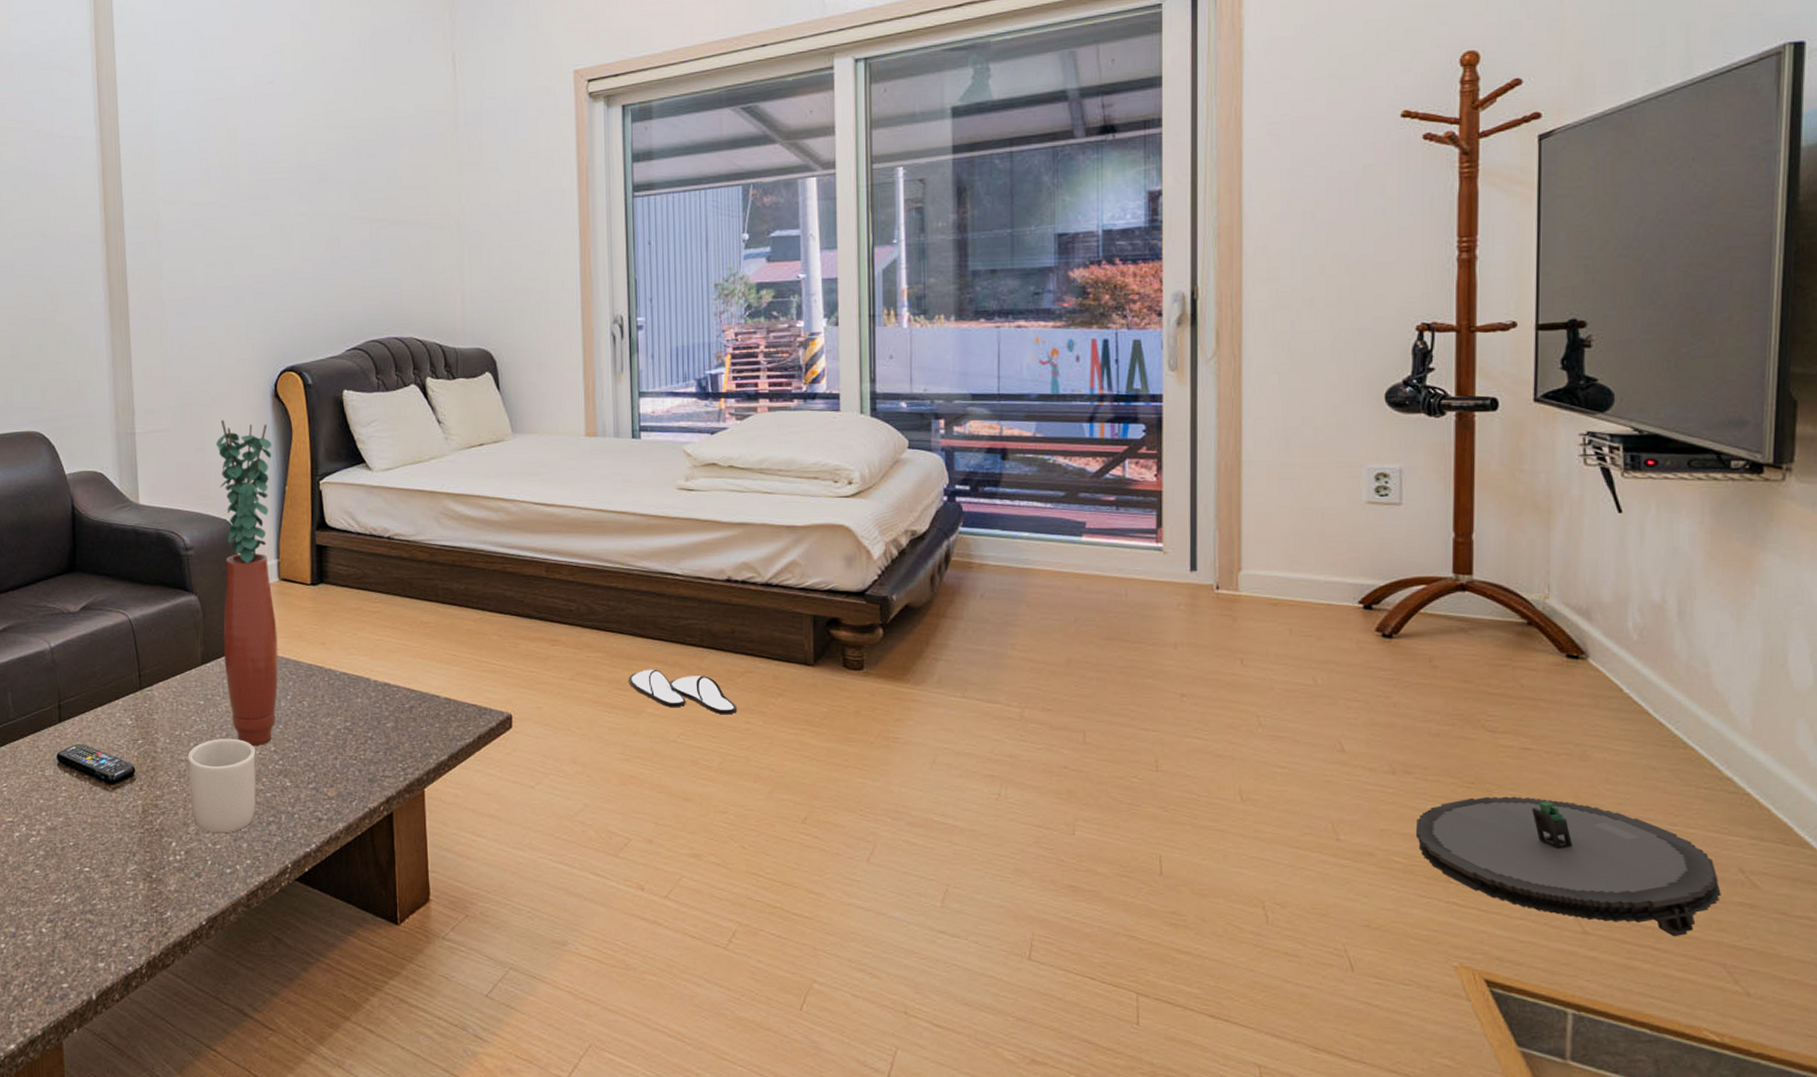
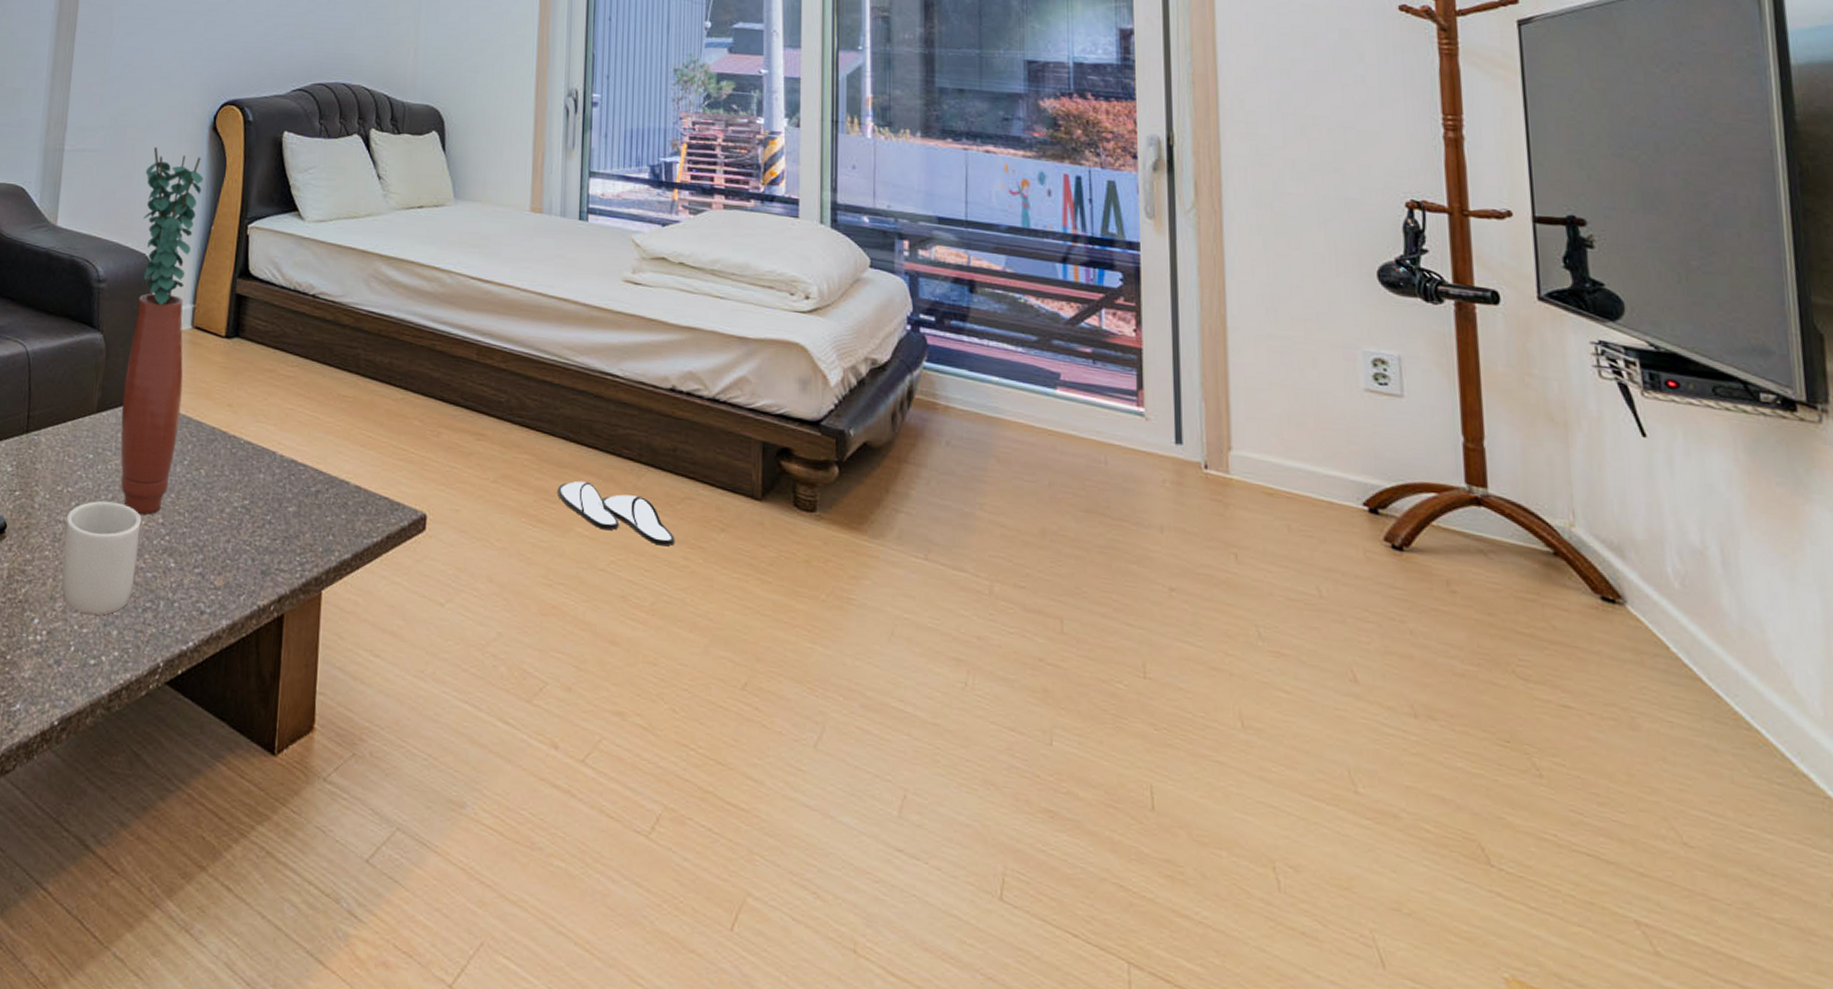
robot vacuum: present [1415,796,1721,937] -> none [1445,759,1814,975]

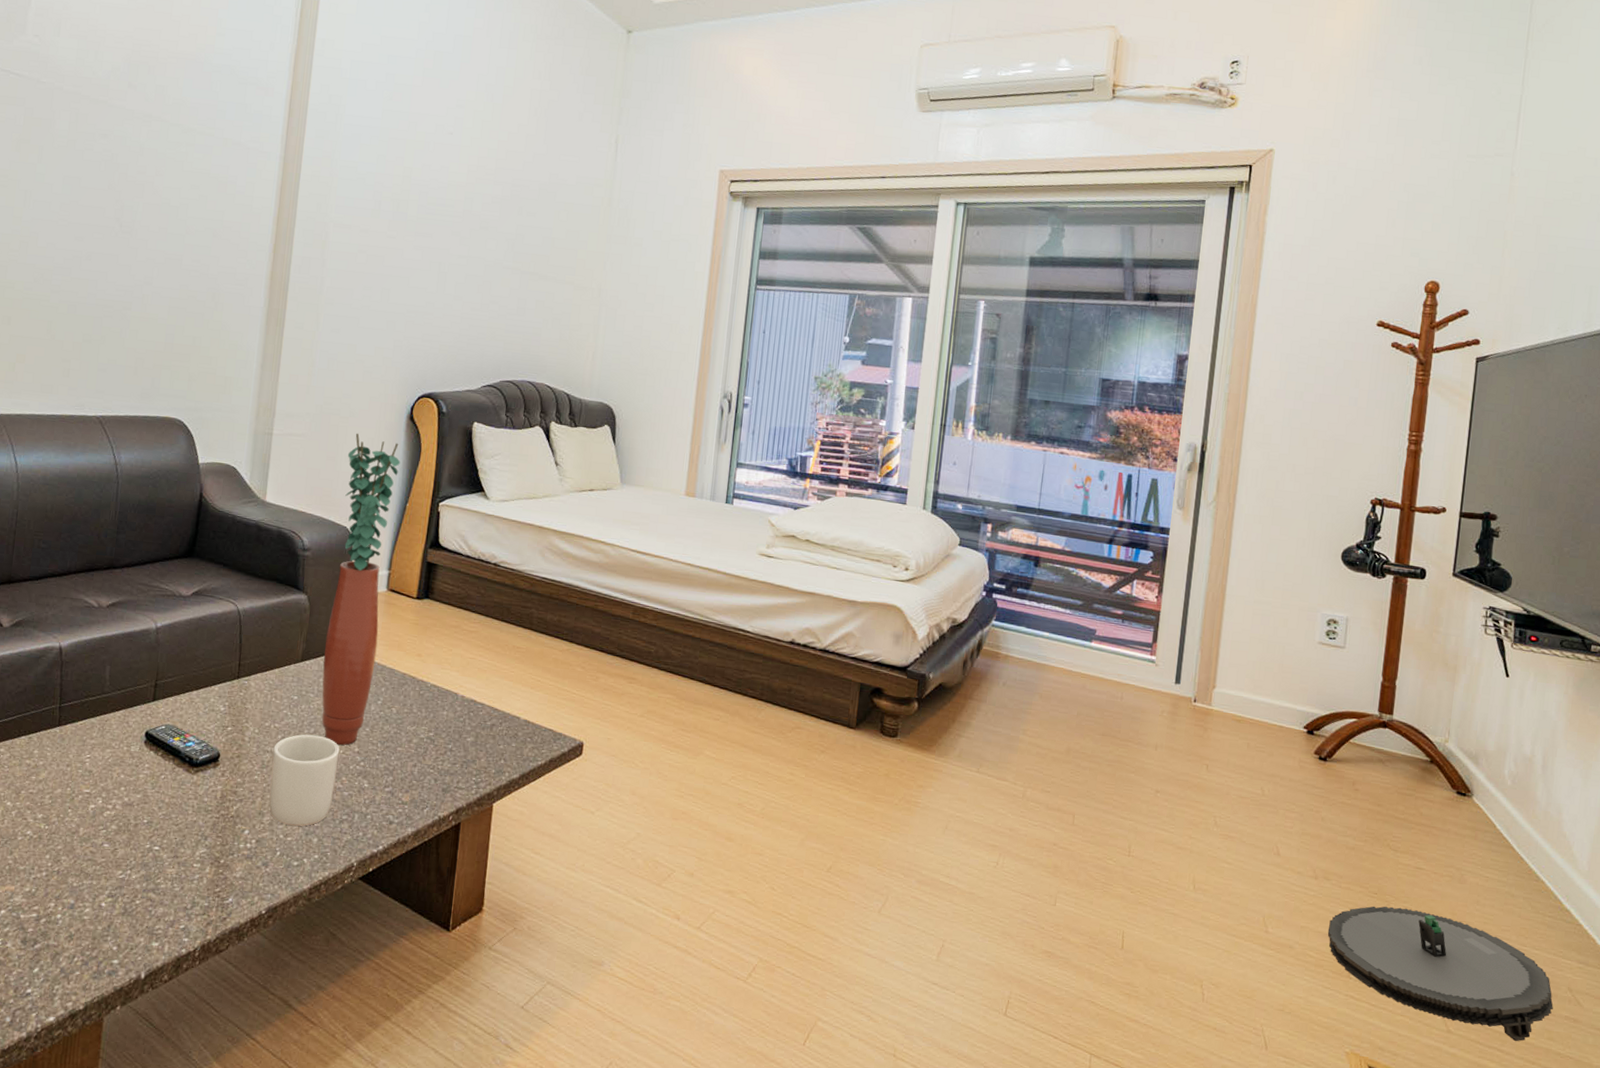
slippers: present [557,481,676,546] -> none [692,715,785,765]
robot vacuum: none [1445,759,1814,975] -> present [1327,906,1553,1042]

